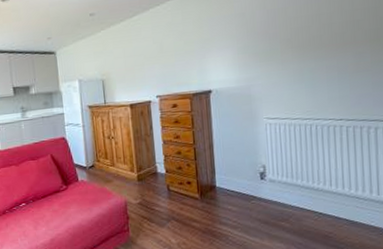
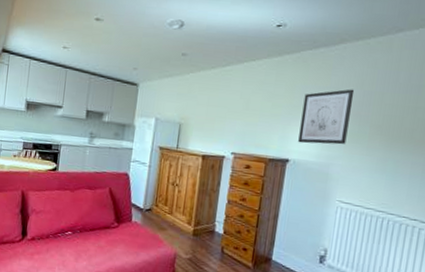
wall art: none [212,11,261,73] -> present [298,89,355,145]

